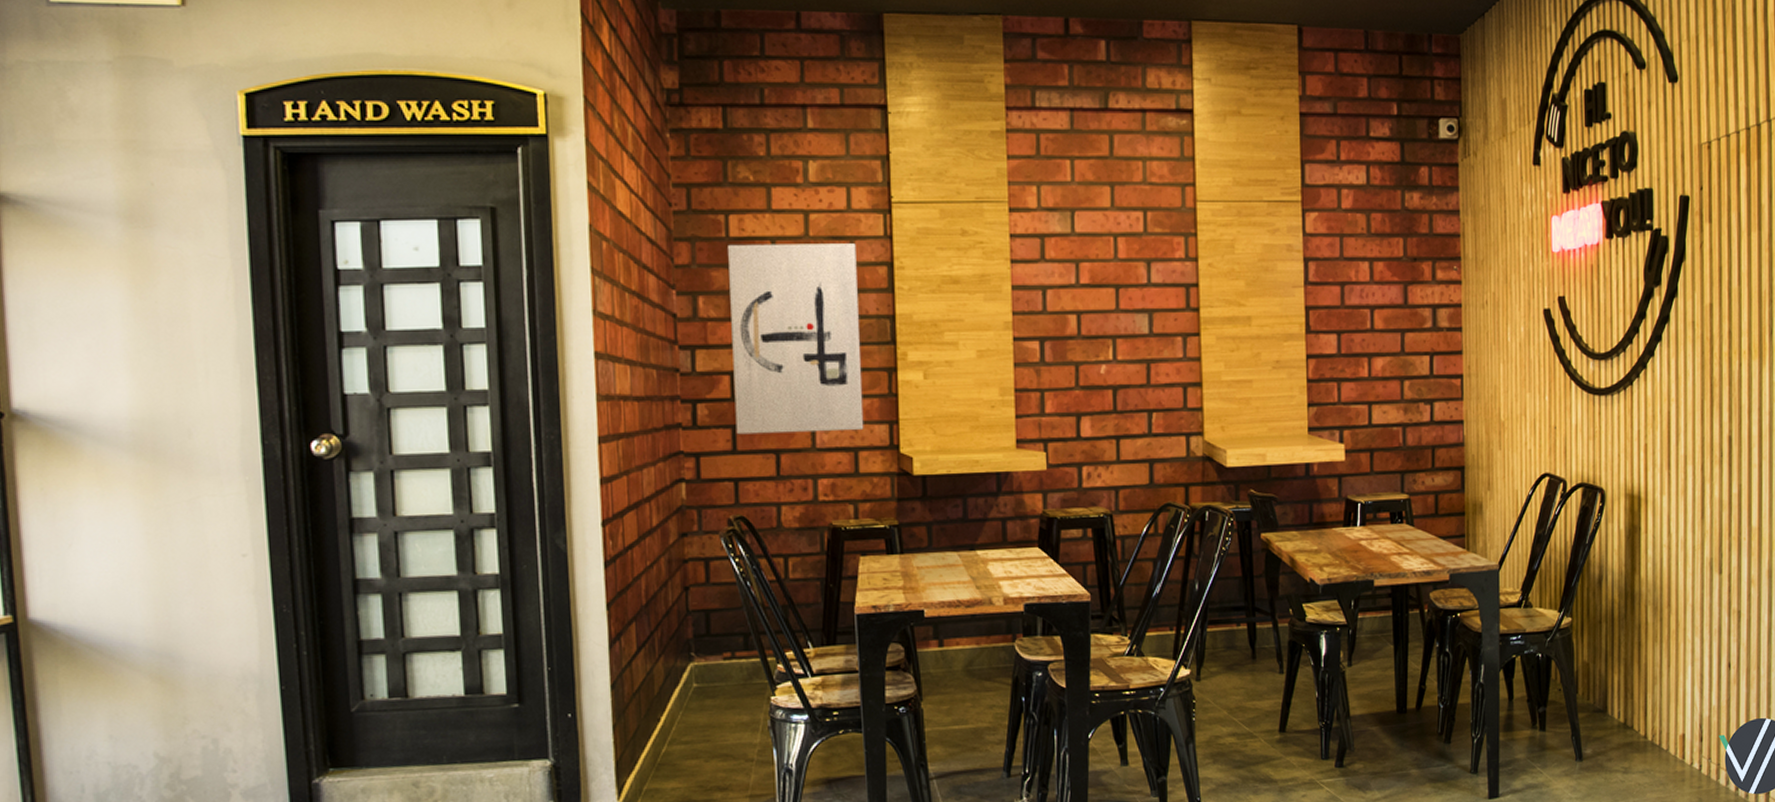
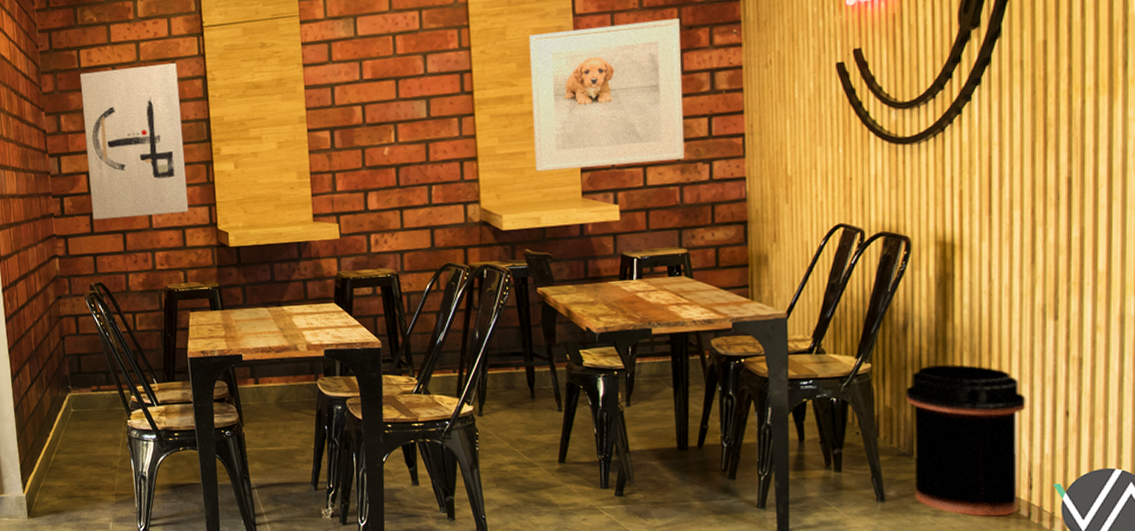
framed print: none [1258,249,1408,404] -> present [528,18,685,172]
trash can: none [1601,618,1698,771] -> present [906,364,1026,517]

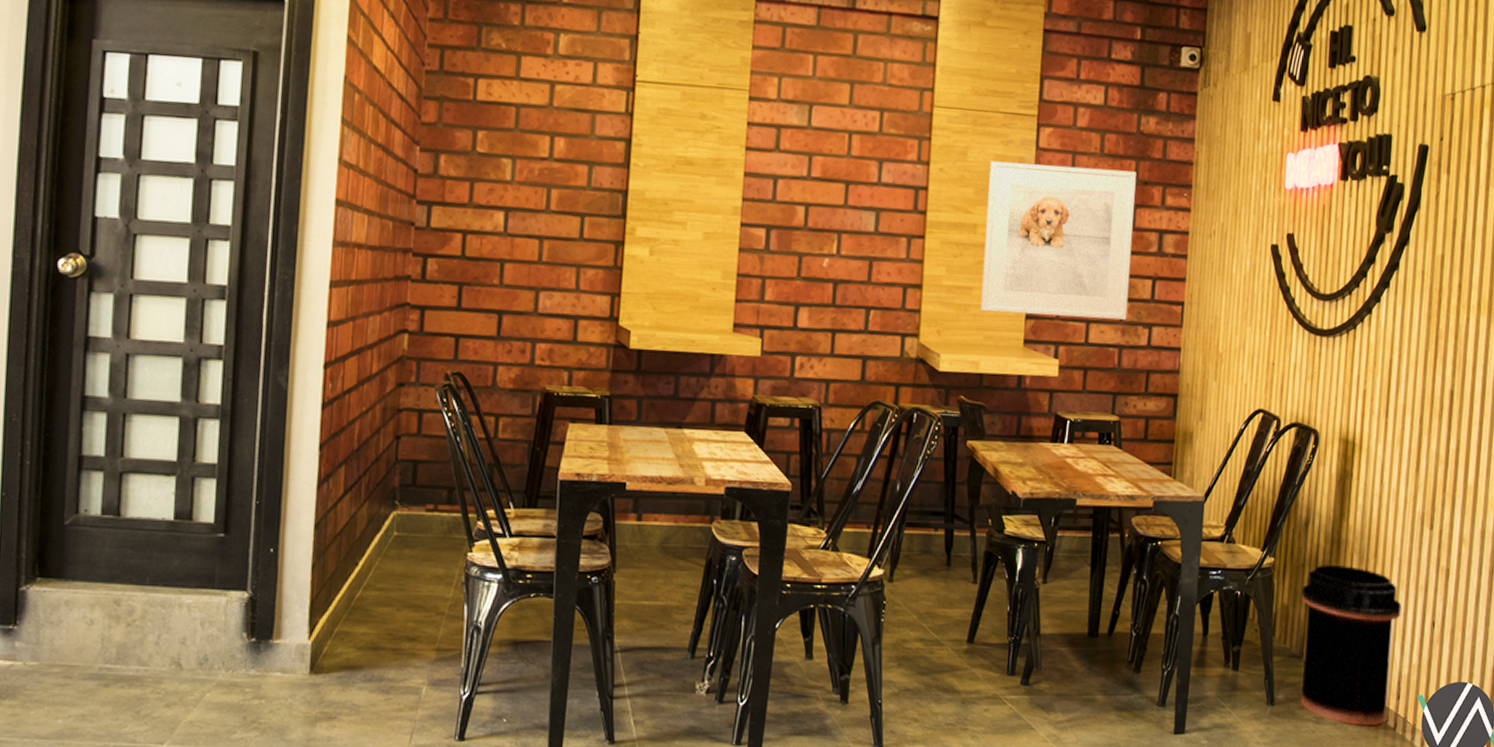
wall art: present [80,63,189,220] -> none [462,107,597,300]

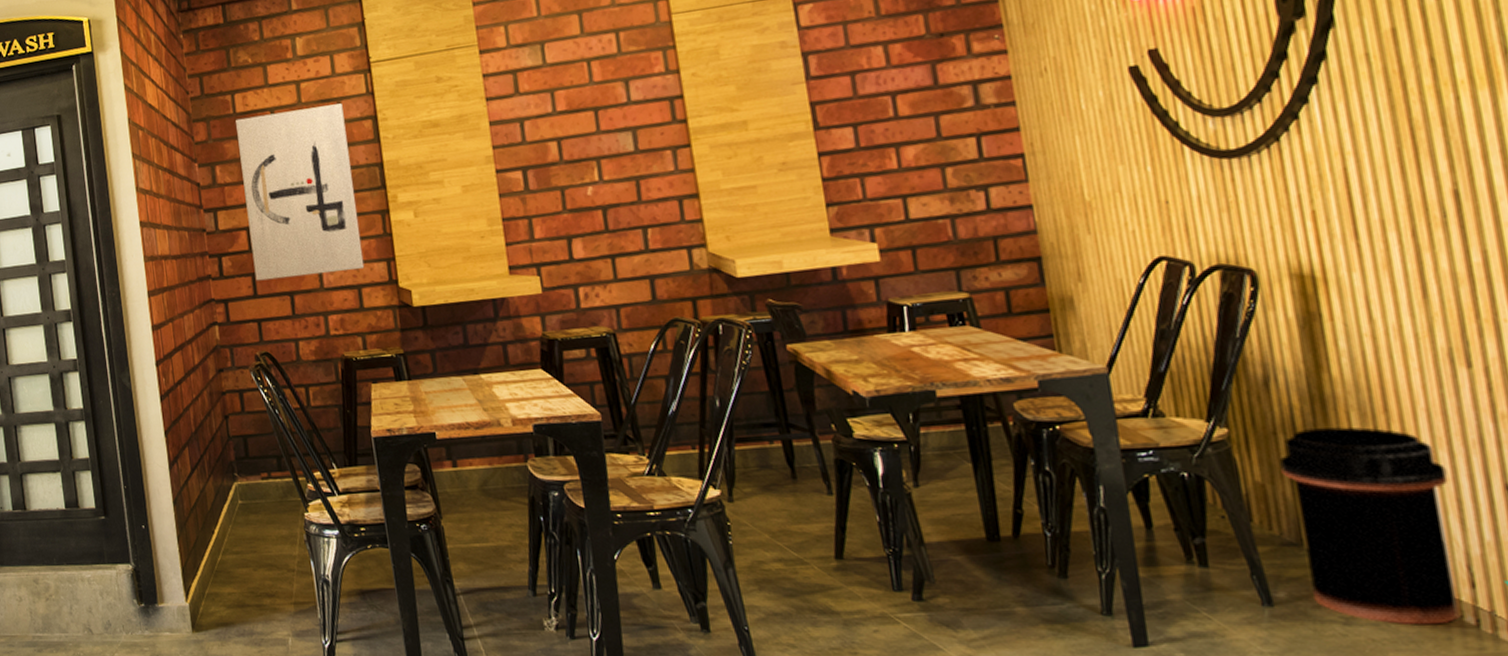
wall art: none [462,107,597,300] -> present [236,103,365,281]
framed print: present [980,161,1136,320] -> none [747,25,953,209]

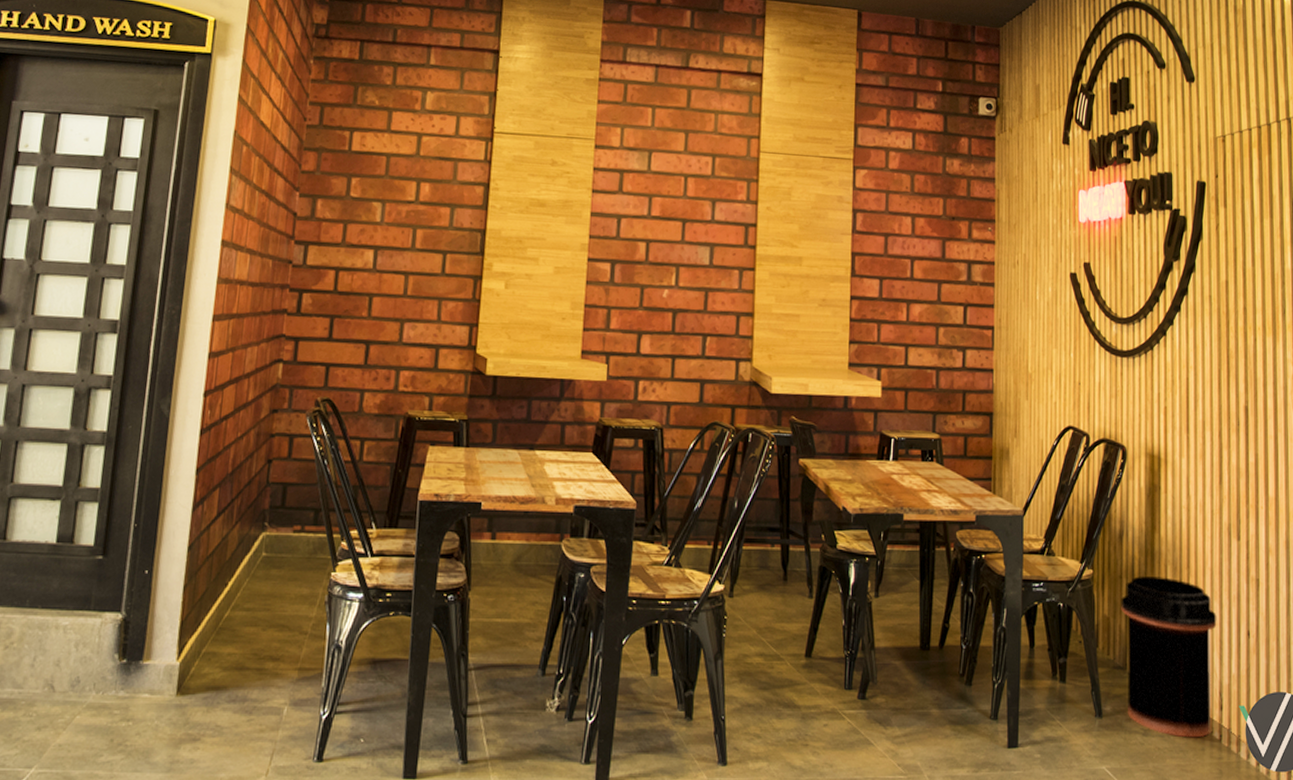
wall art: present [236,103,365,281] -> none [334,157,459,330]

